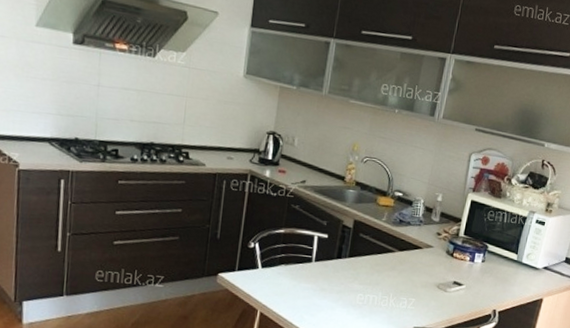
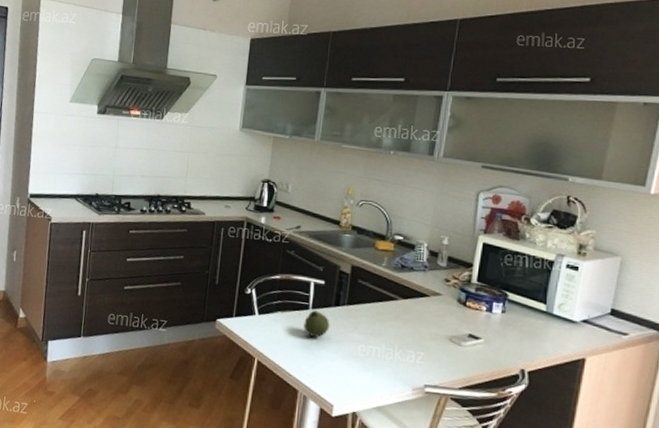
fruit: none [306,263,332,289] -> present [303,310,330,338]

